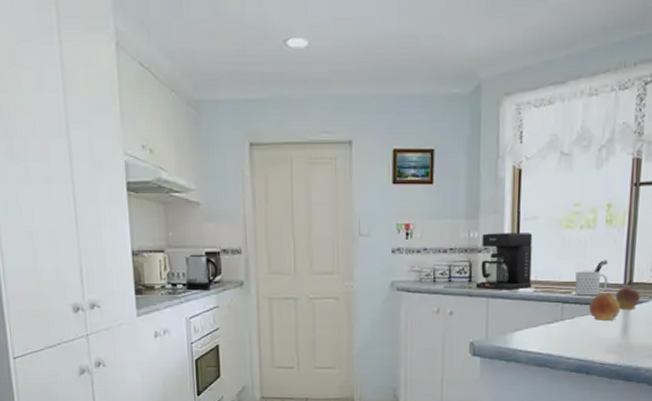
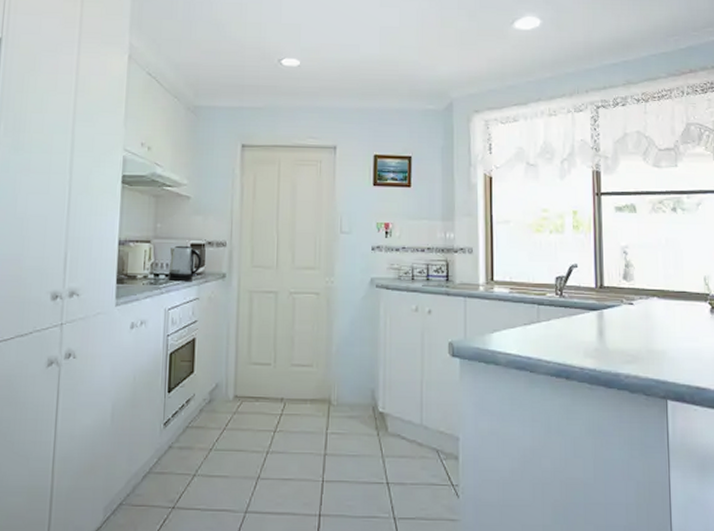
coffee maker: present [475,233,533,290] -> none [453,234,507,290]
mug: present [575,271,607,296] -> none [549,273,579,298]
fruit: present [588,293,621,320] -> none [563,296,595,323]
fruit: present [615,285,640,311] -> none [588,289,612,315]

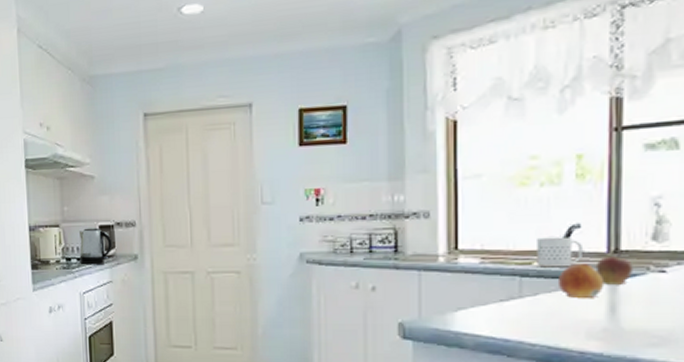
mug: none [549,273,579,298] -> present [537,237,582,268]
fruit: none [563,296,595,323] -> present [557,264,605,298]
fruit: none [588,289,612,315] -> present [595,253,633,286]

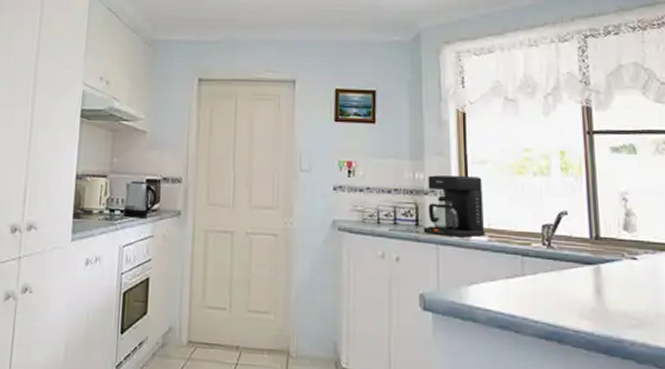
coffee maker: none [403,193,477,262] -> present [423,175,485,237]
mug: present [537,237,582,268] -> none [533,221,571,250]
fruit: present [557,264,605,298] -> none [552,247,590,279]
fruit: present [595,253,633,286] -> none [582,240,611,270]

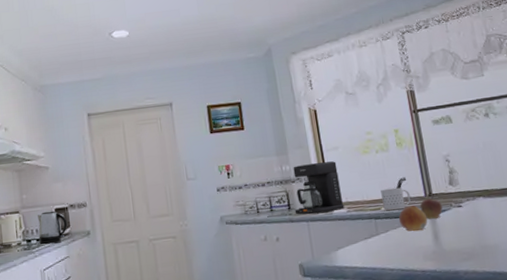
mug: none [533,221,571,250] -> present [380,187,411,211]
fruit: none [552,247,590,279] -> present [398,205,428,231]
fruit: none [582,240,611,270] -> present [420,196,443,220]

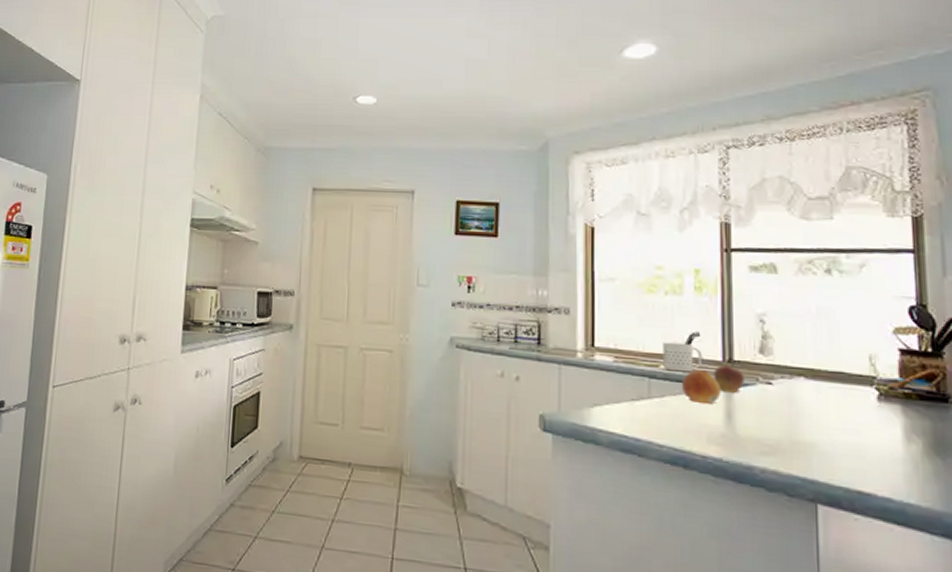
kettle: present [38,210,68,244] -> none [233,293,270,332]
coffee maker: present [293,161,345,215] -> none [545,292,611,358]

